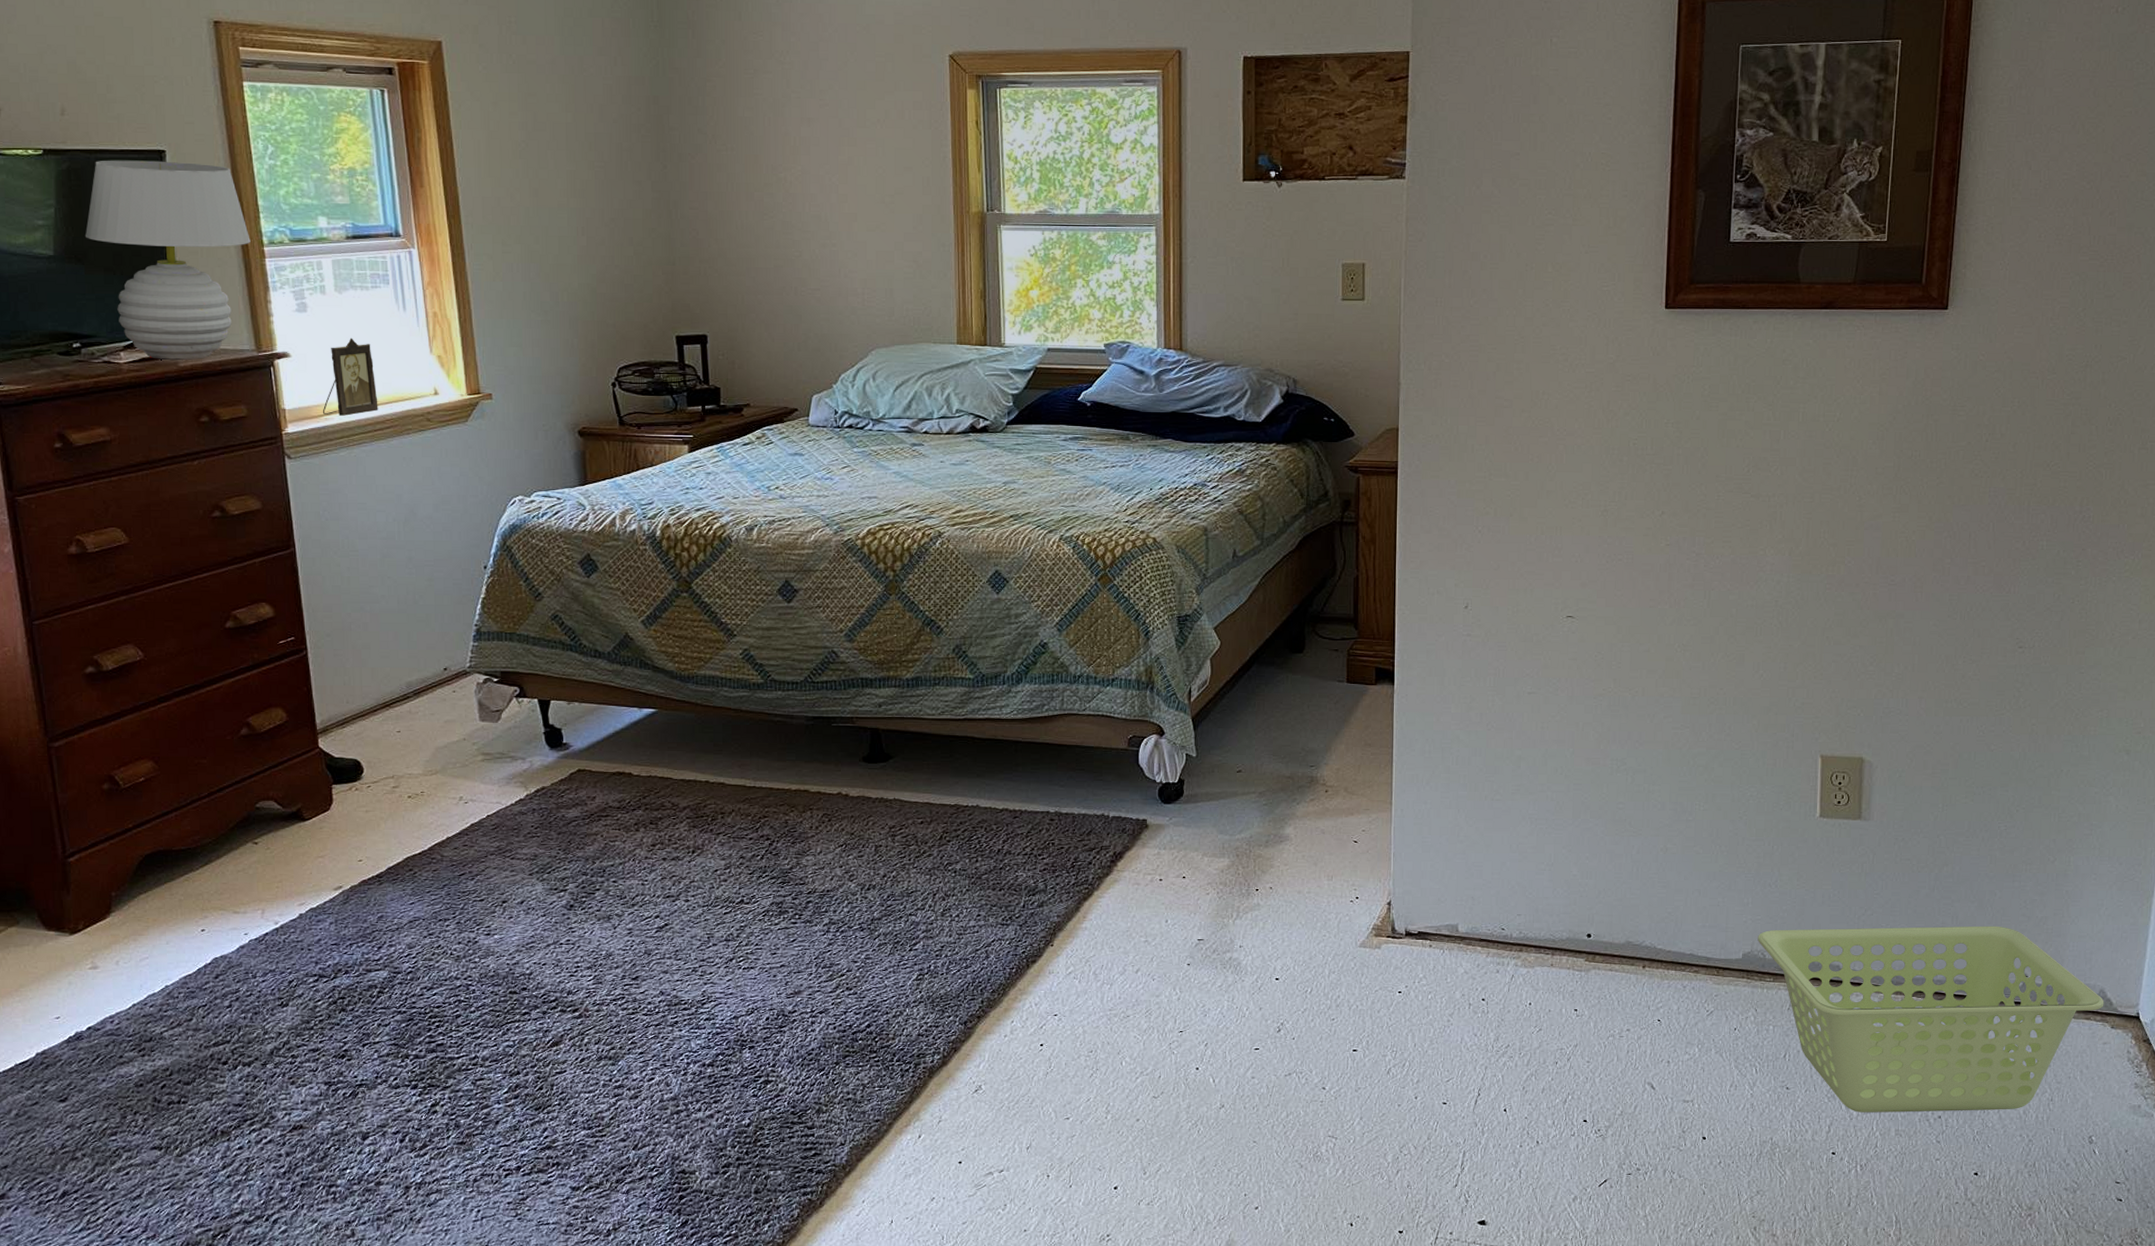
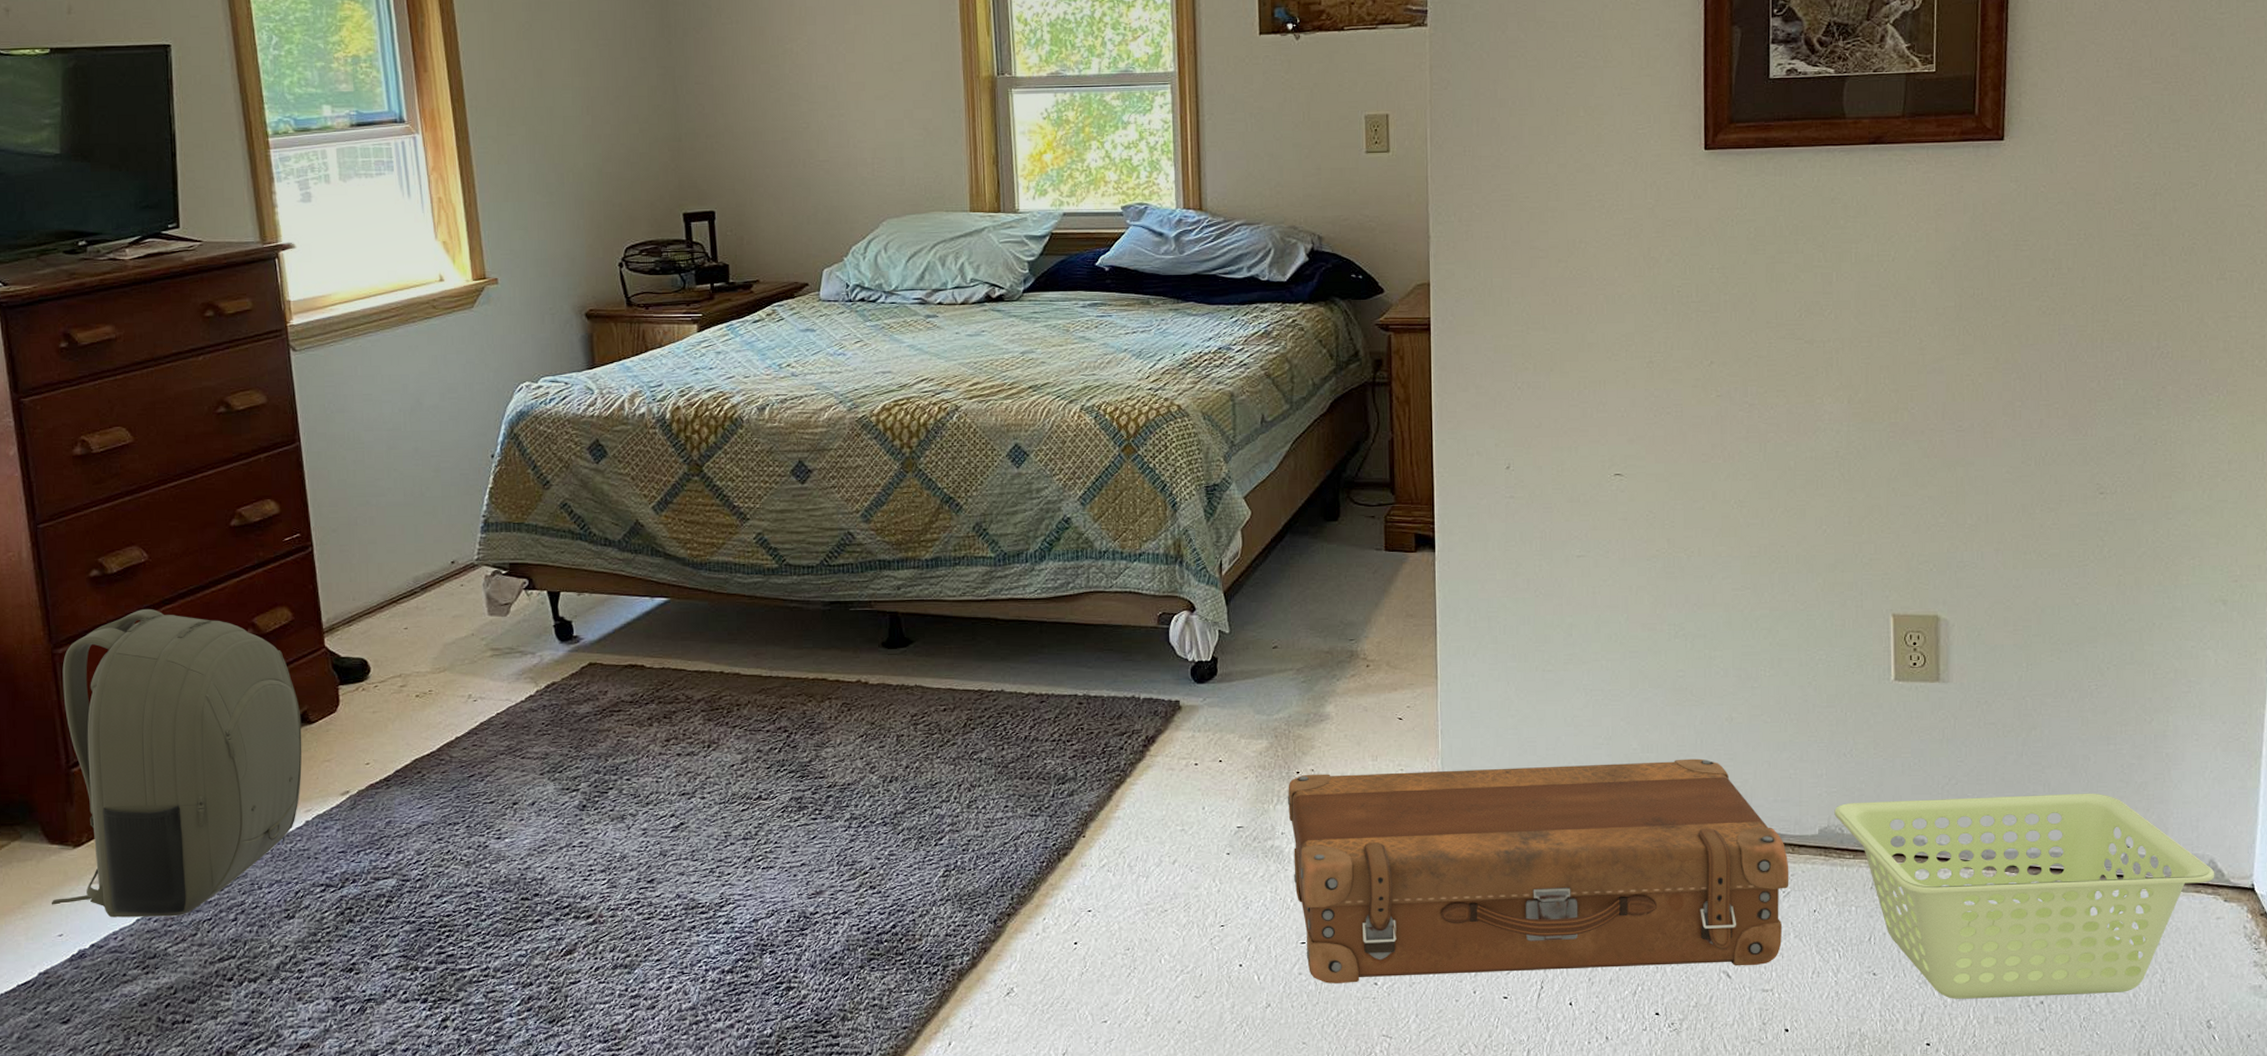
backpack: none [48,705,296,1002] -> present [51,608,302,918]
table lamp: present [84,160,251,361] -> none [90,55,255,256]
photo frame: present [322,338,378,416] -> none [327,226,384,306]
suitcase: none [1246,885,1714,1087] -> present [1287,758,1789,984]

